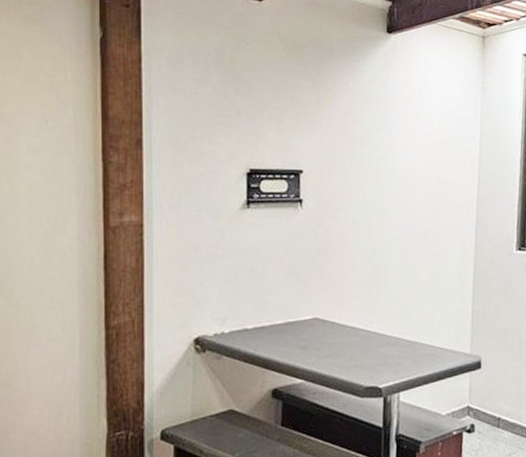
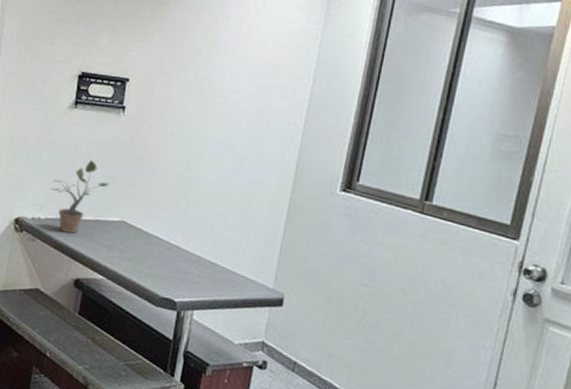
potted plant: none [232,259,297,343] -> present [51,159,110,234]

